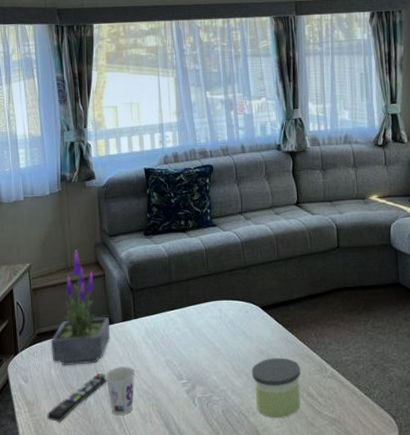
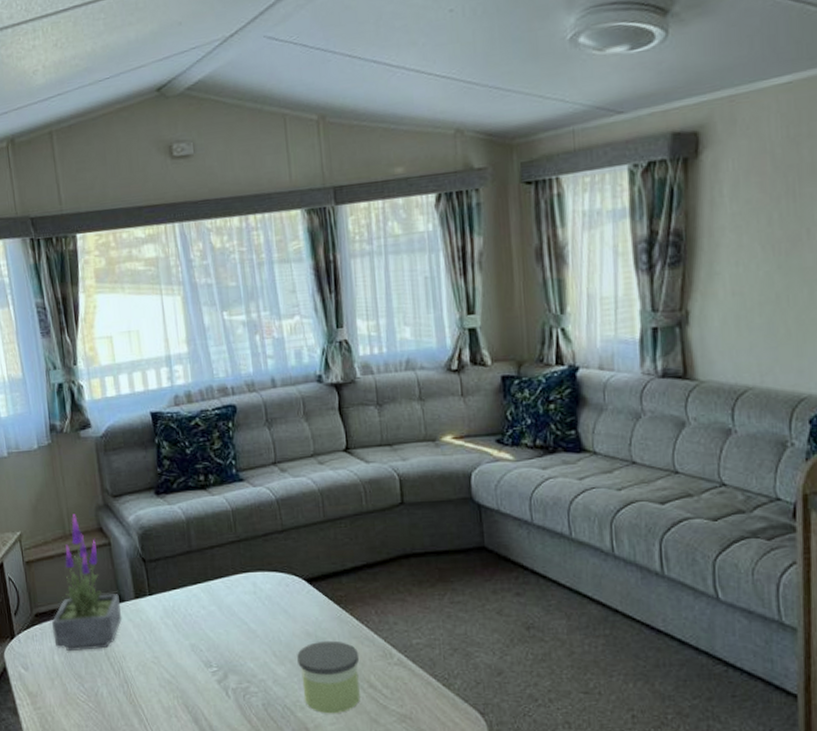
remote control: present [46,374,107,422] -> none [53,660,121,716]
cup: present [105,367,135,416] -> none [118,652,154,709]

